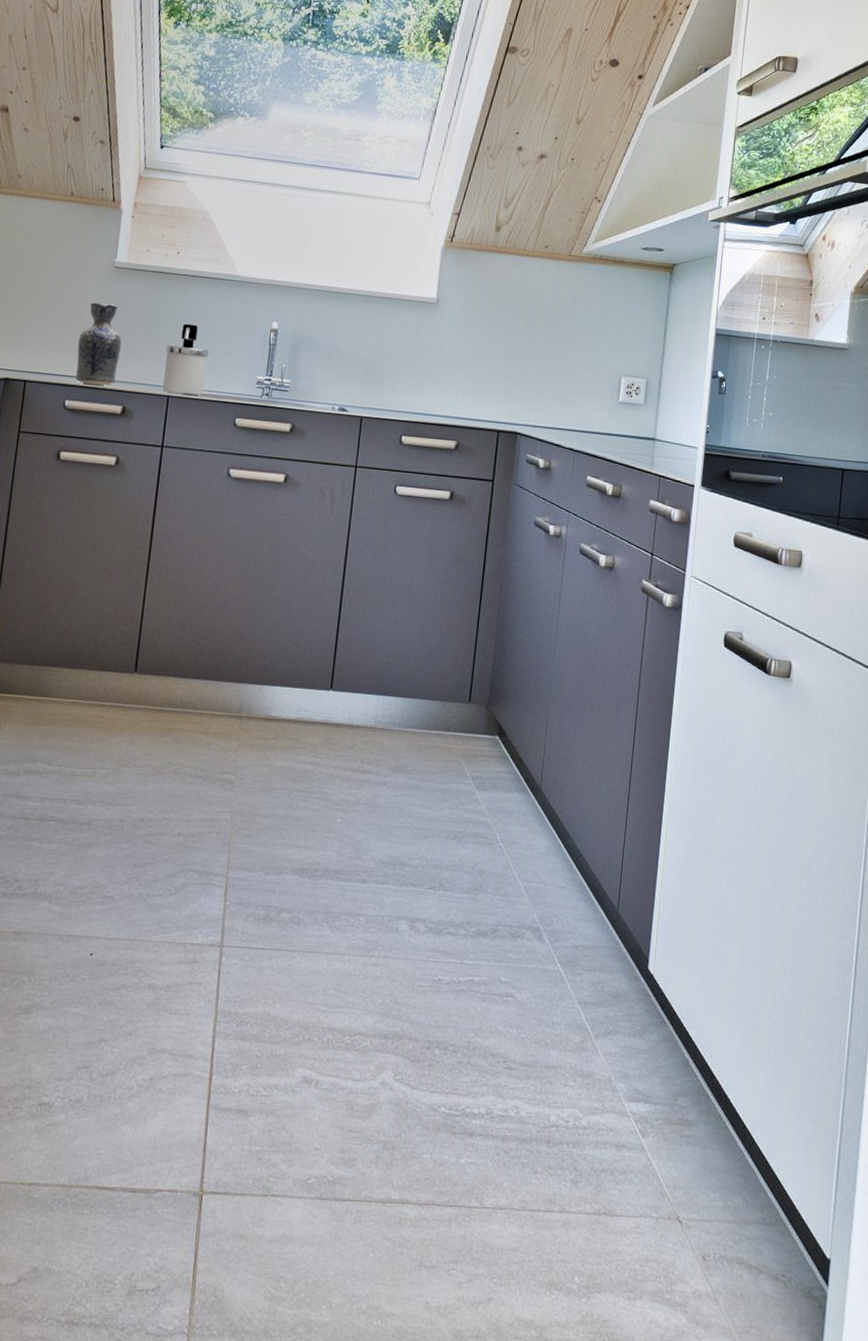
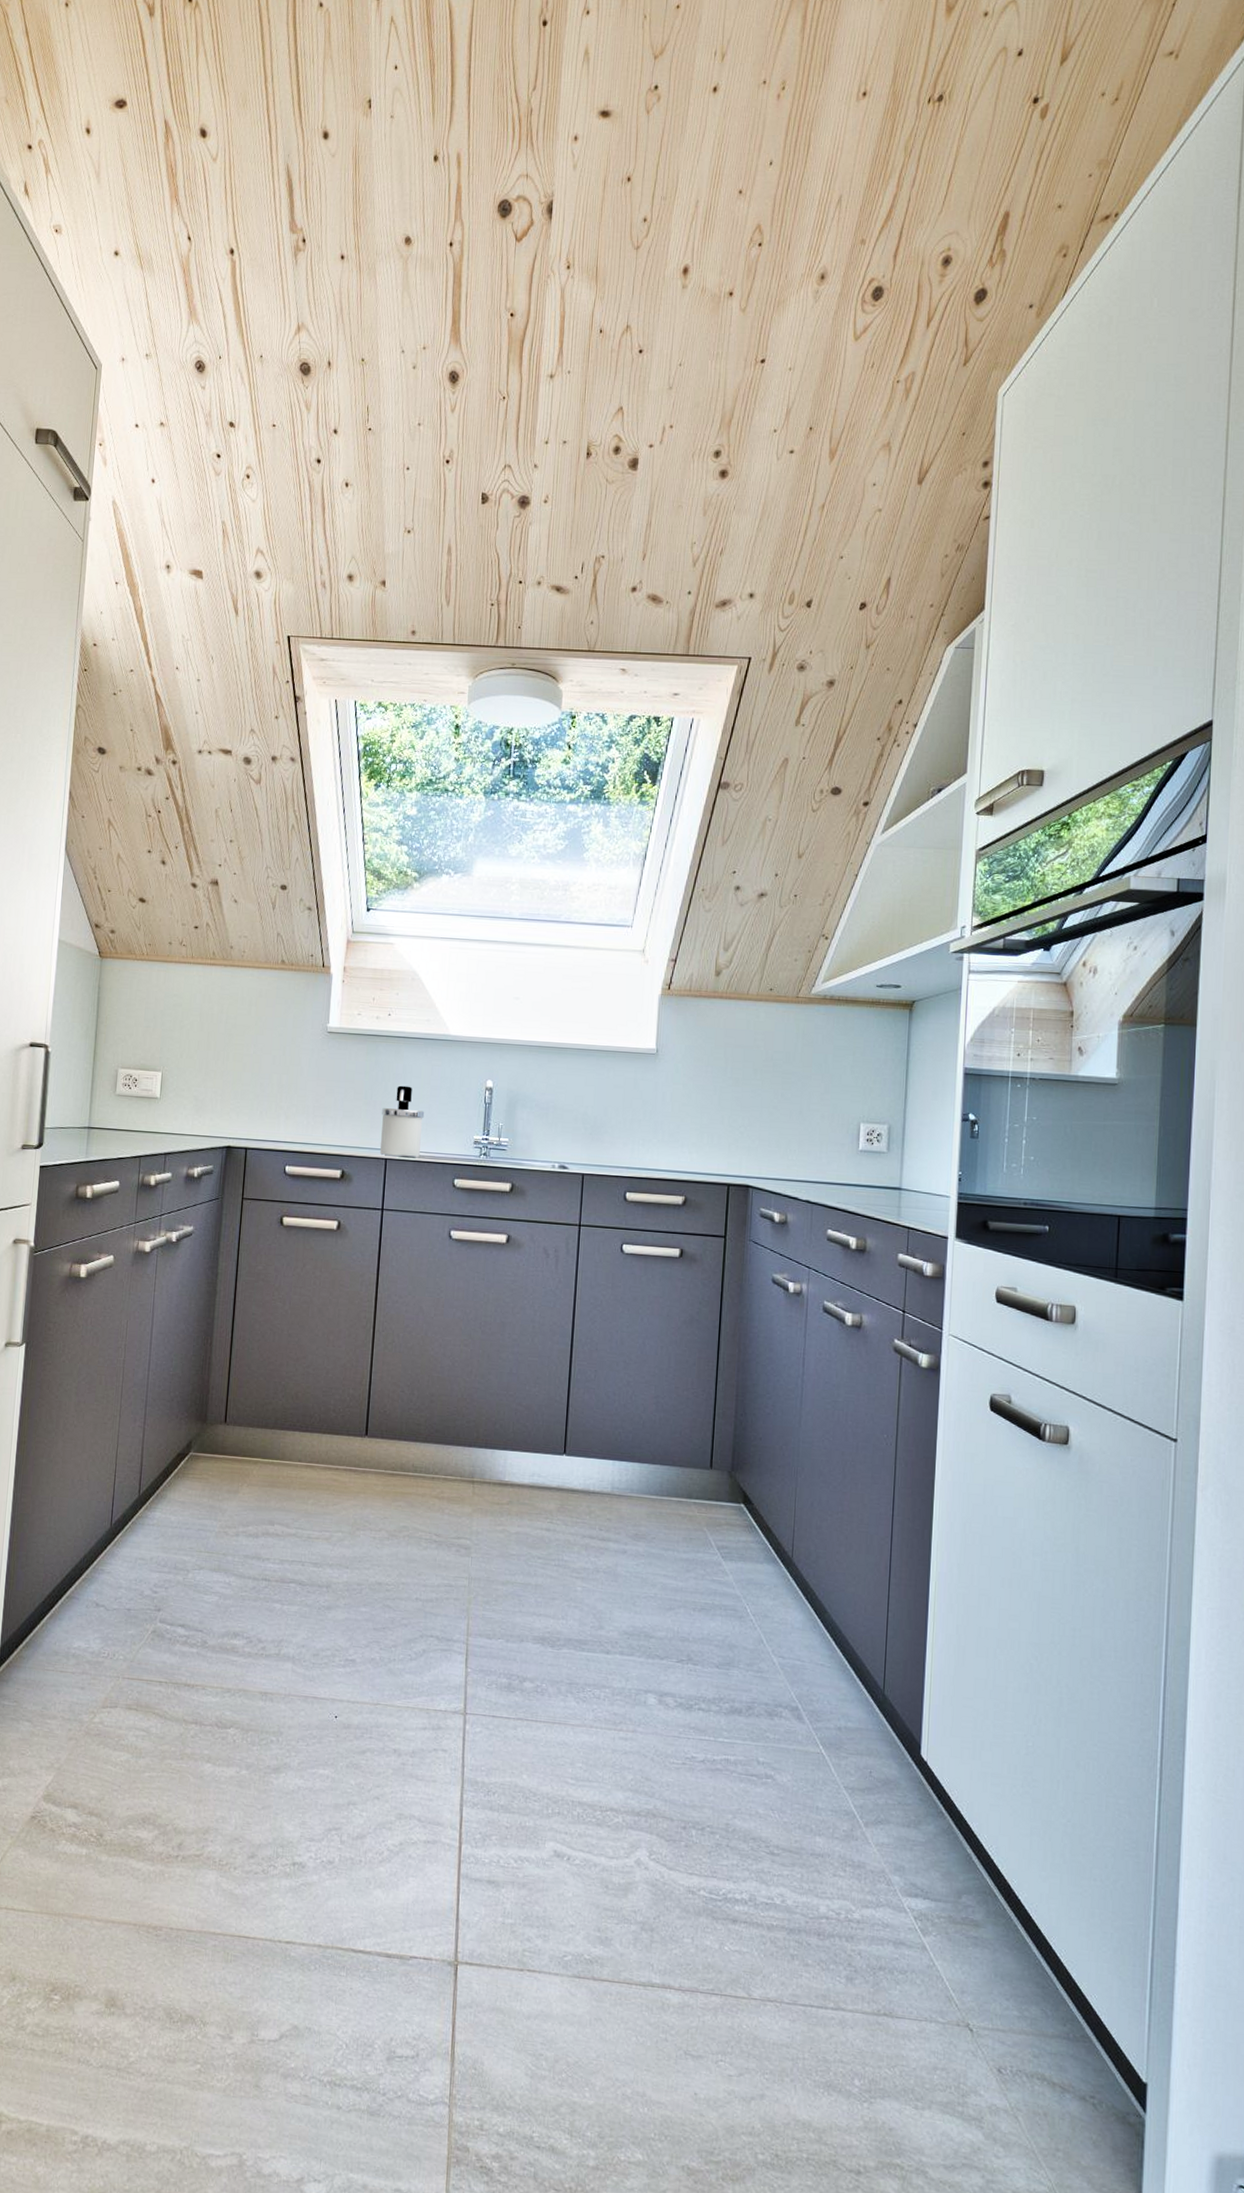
ceramic jug: present [75,302,122,386] -> none [294,1068,338,1151]

